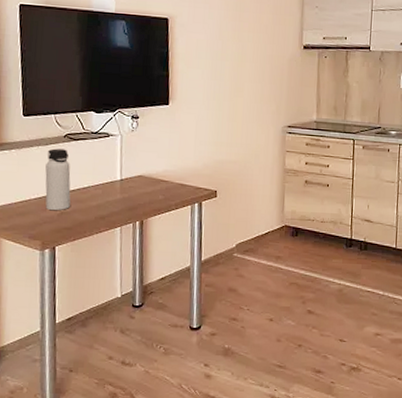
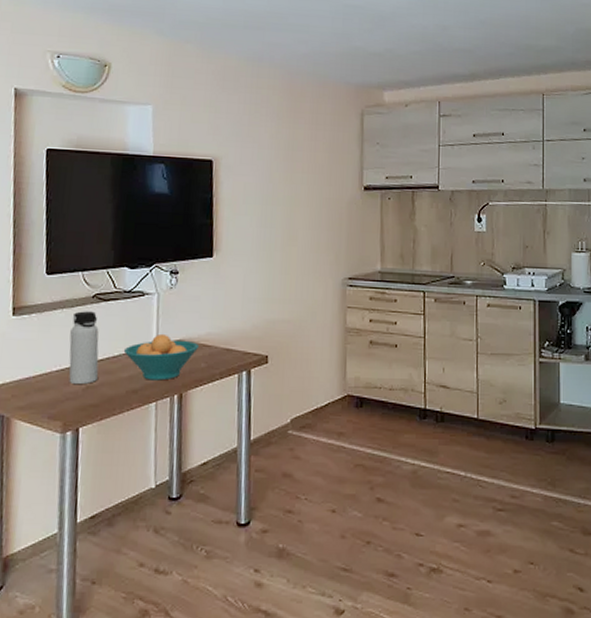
fruit bowl: none [92,169,157,209] -> present [123,333,199,381]

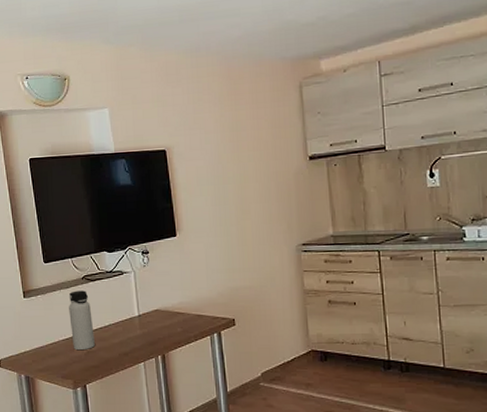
fruit bowl: present [123,333,199,381] -> none [112,305,173,345]

